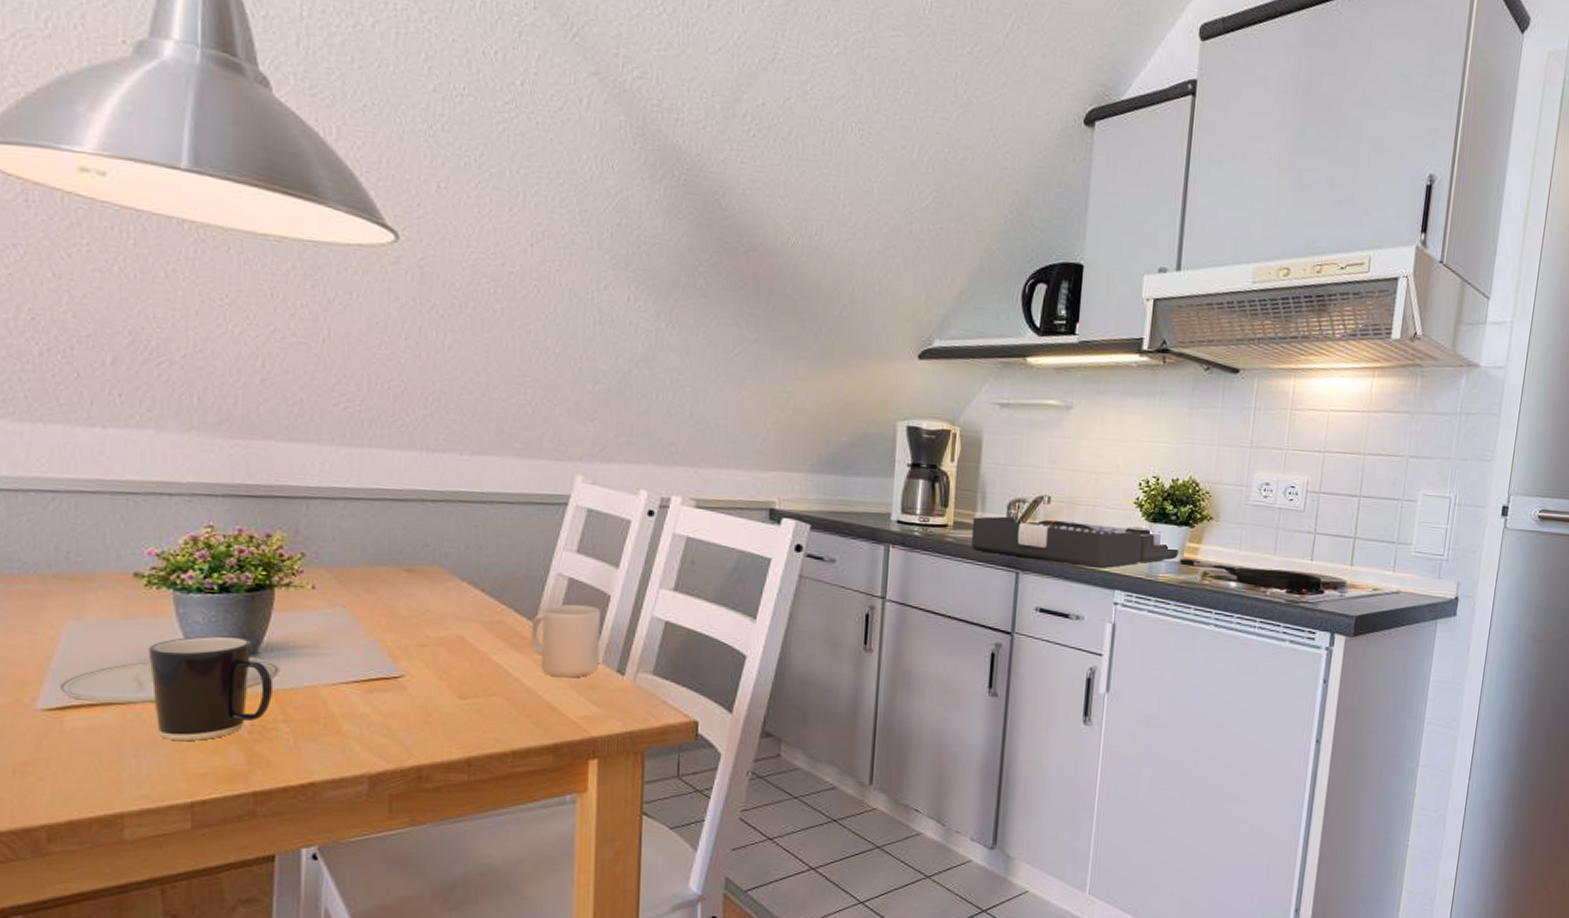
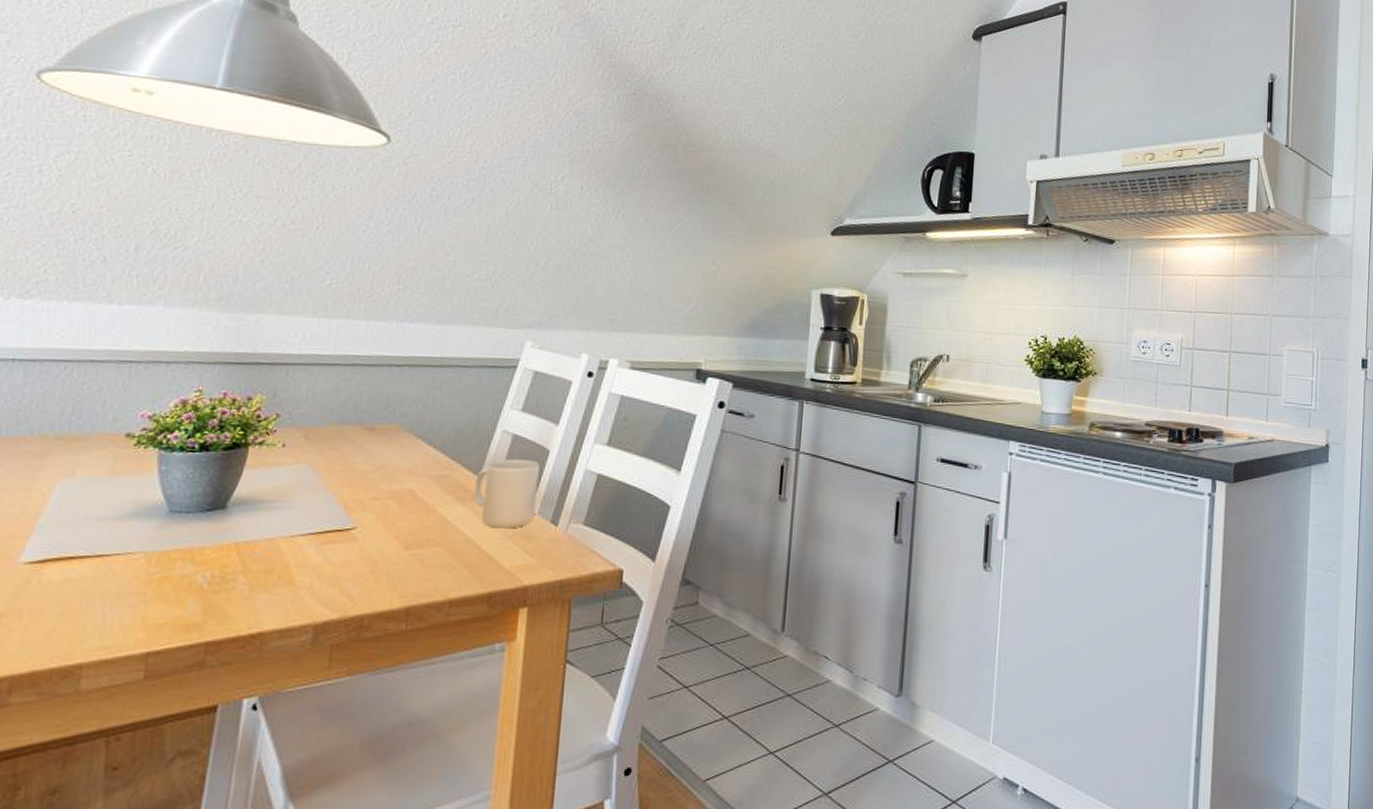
plate: present [57,658,281,704] -> none [41,512,246,557]
mug: present [148,635,274,742] -> none [126,491,237,593]
tool set: present [971,516,1179,569] -> none [877,373,1067,421]
frying pan: present [1179,559,1321,591] -> none [1068,411,1200,440]

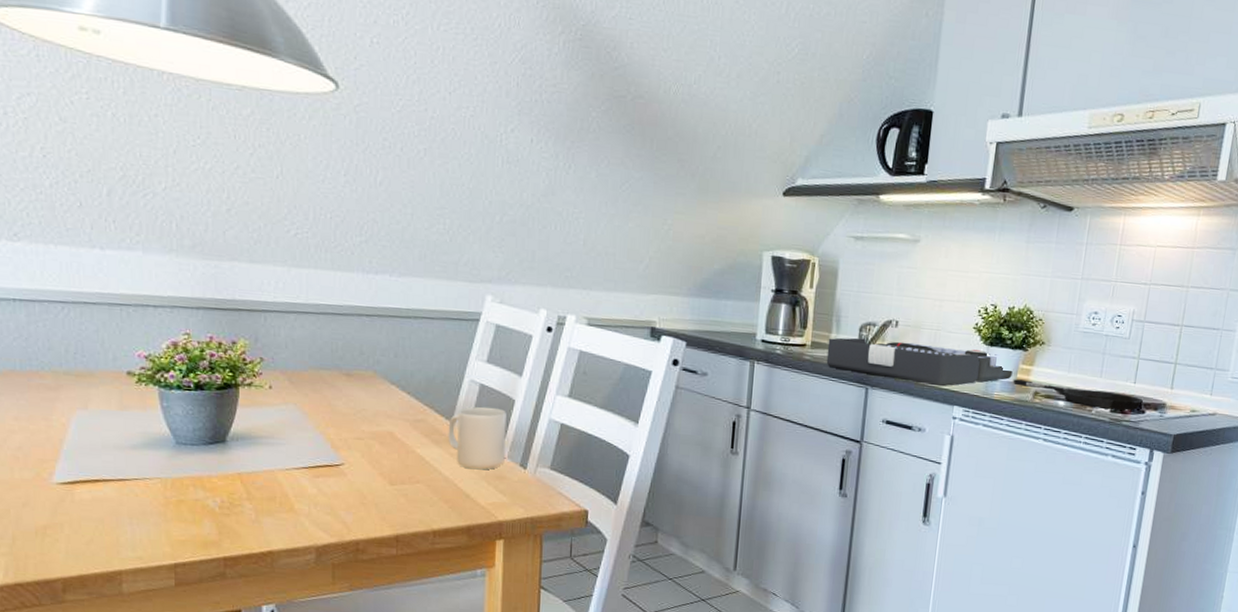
tool set: none [877,373,1067,421] -> present [826,337,1013,387]
frying pan: none [1068,411,1200,440] -> present [1013,379,1143,411]

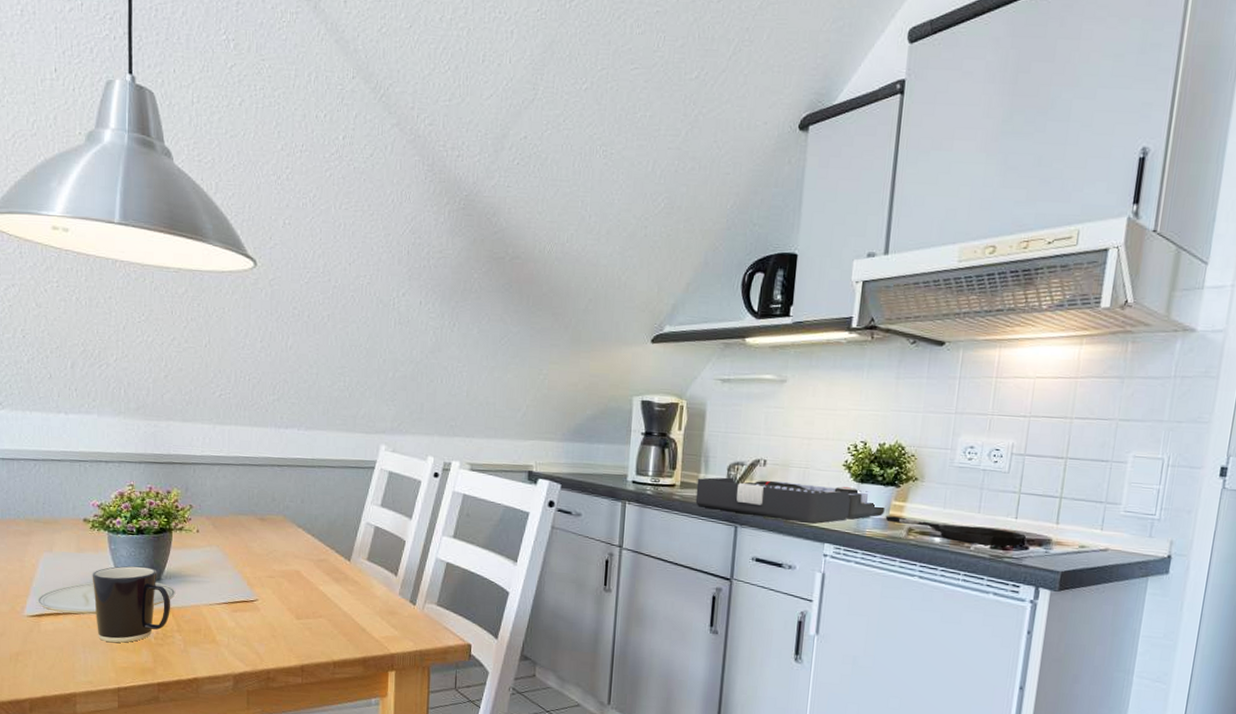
plate: none [68,444,245,481] -> present [36,582,176,615]
mug: none [139,425,239,513] -> present [92,565,171,643]
cup: present [448,406,506,470] -> none [347,547,398,606]

